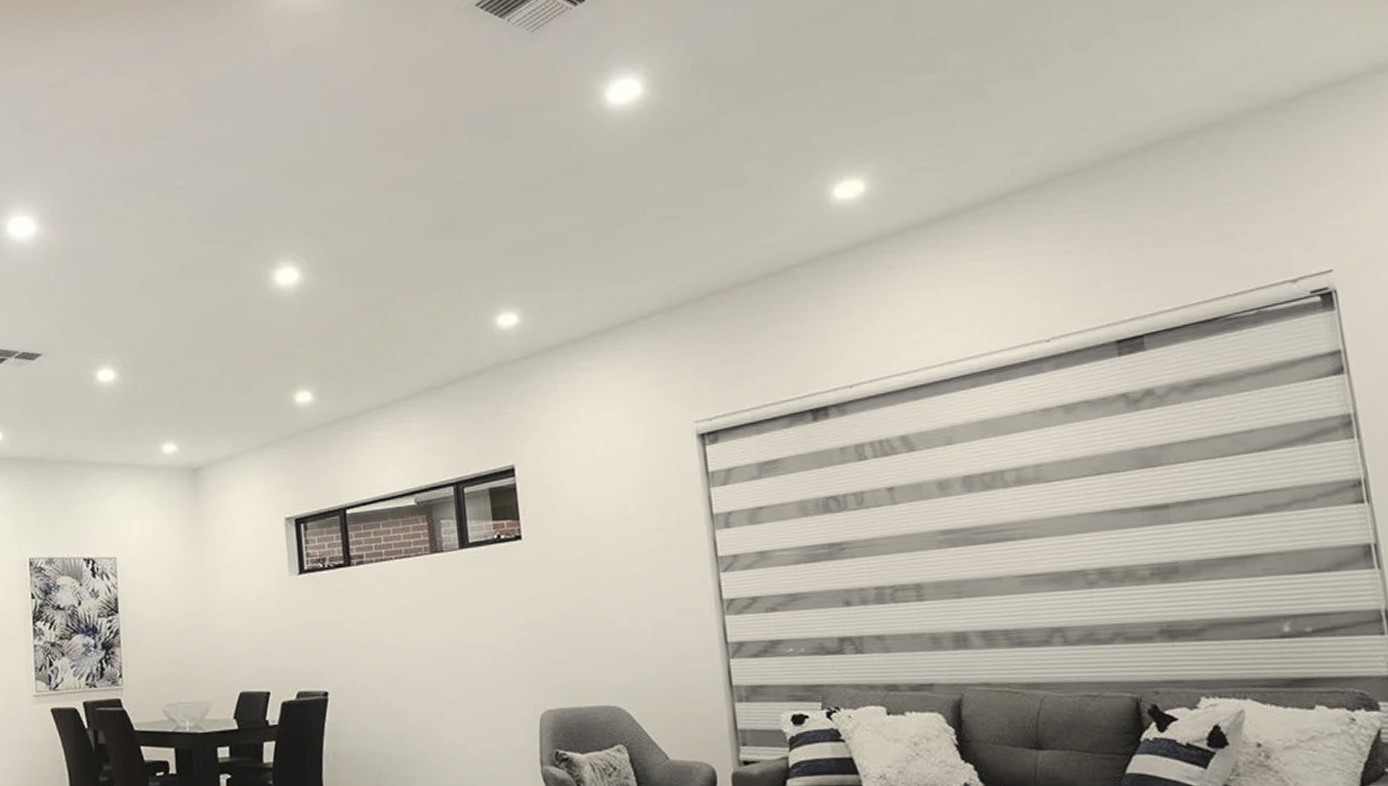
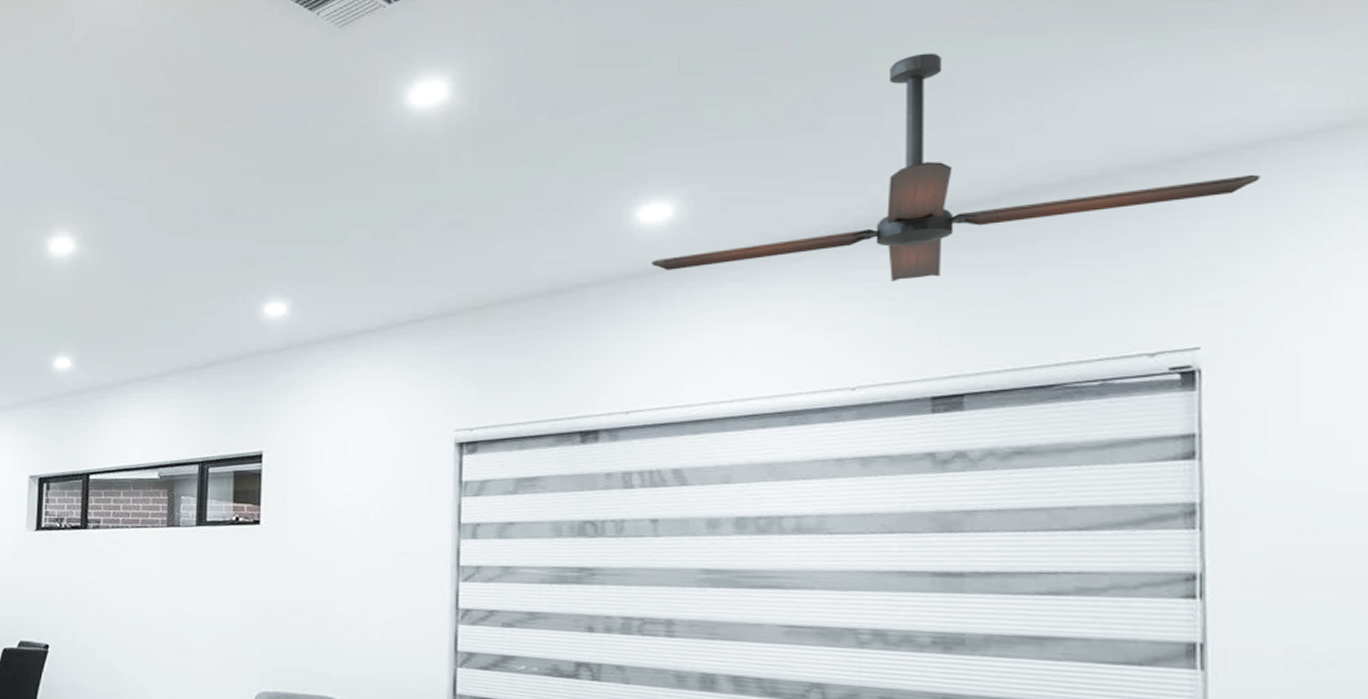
ceiling fan: none [852,16,1358,244] -> present [651,52,1261,282]

